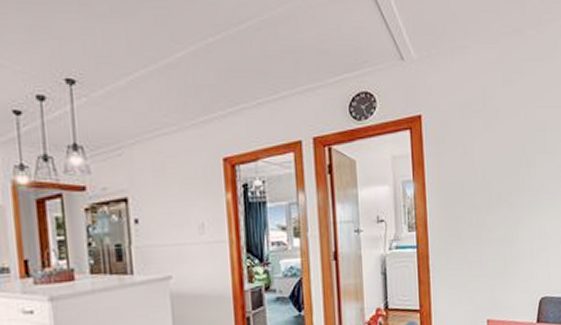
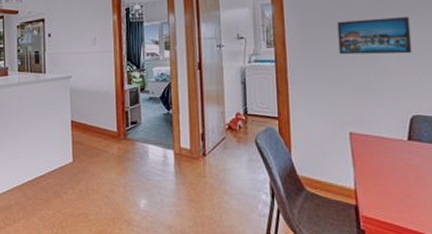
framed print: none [477,196,543,238] -> present [337,17,412,55]

